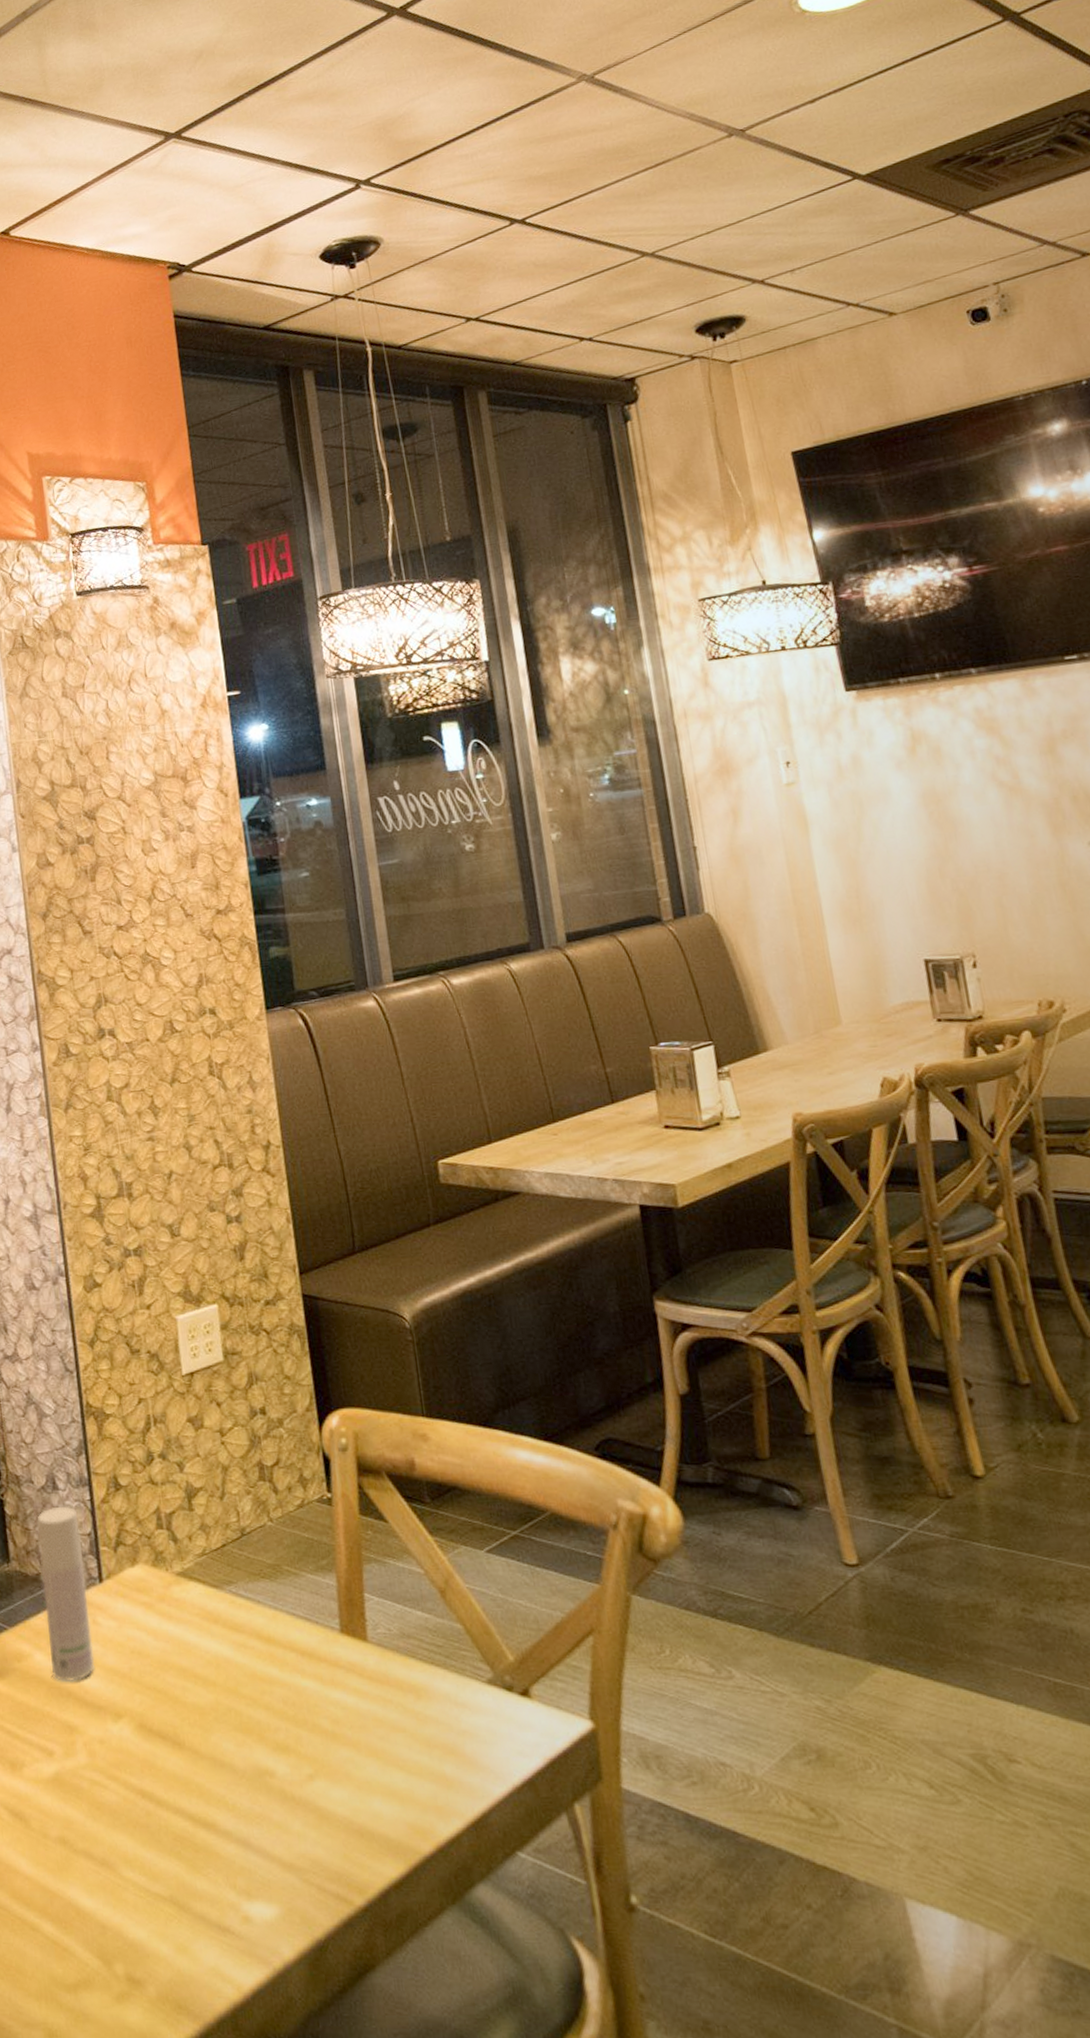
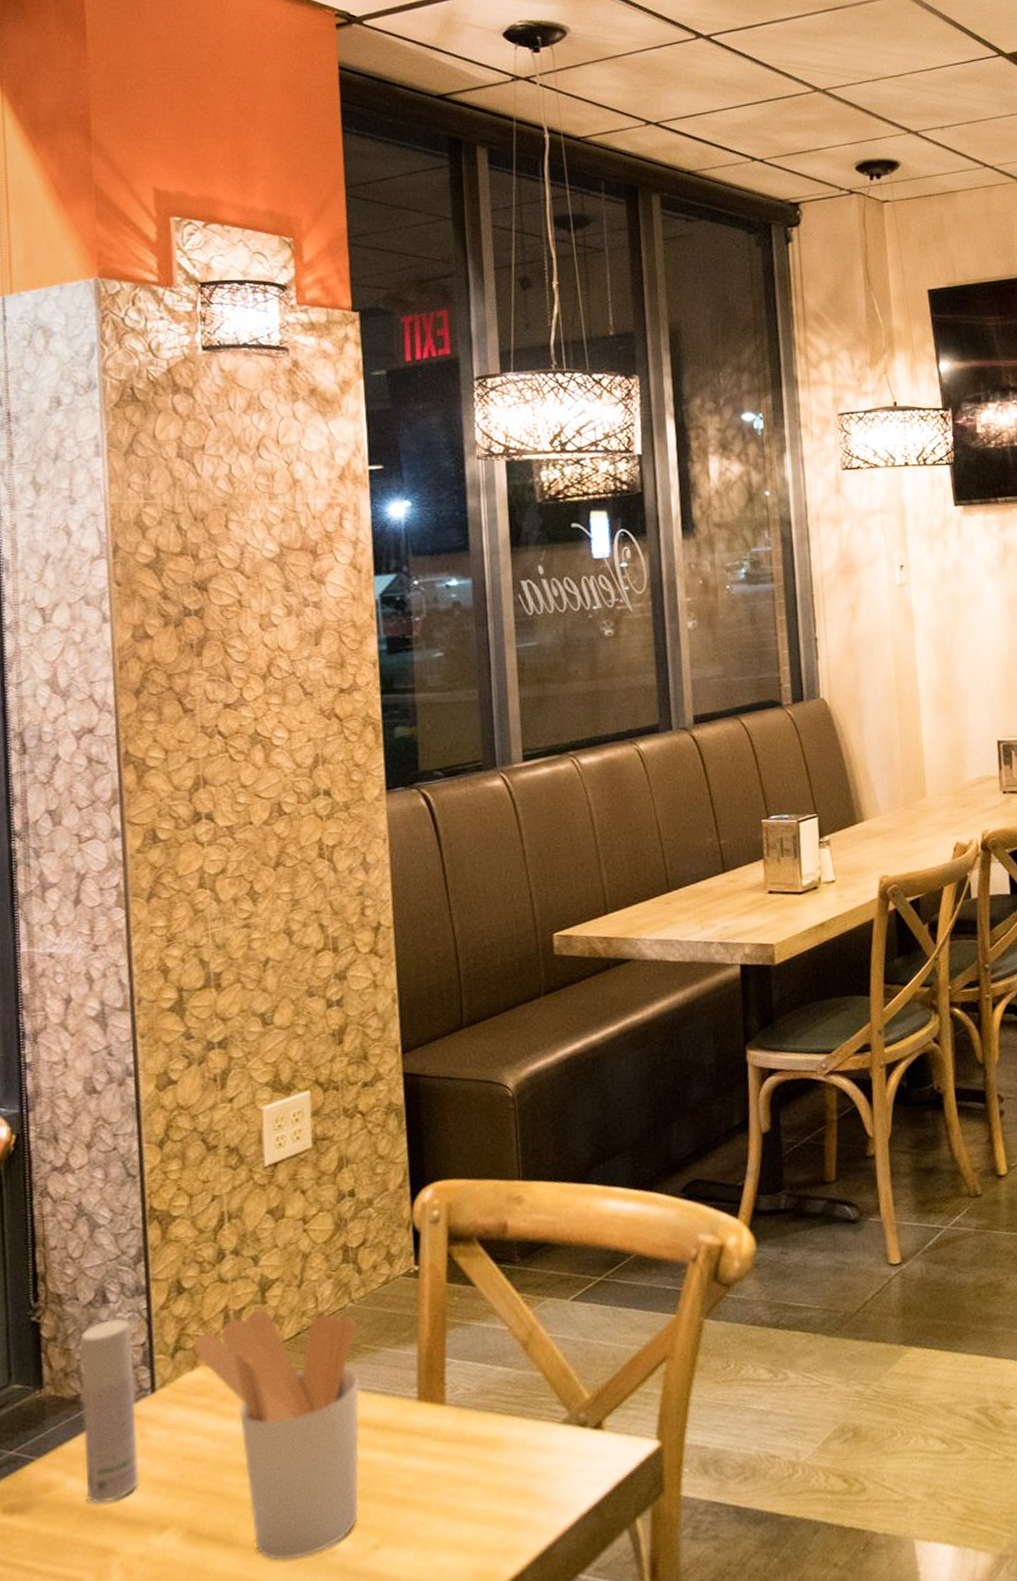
utensil holder: none [131,1516,293,1772] -> present [193,1309,360,1561]

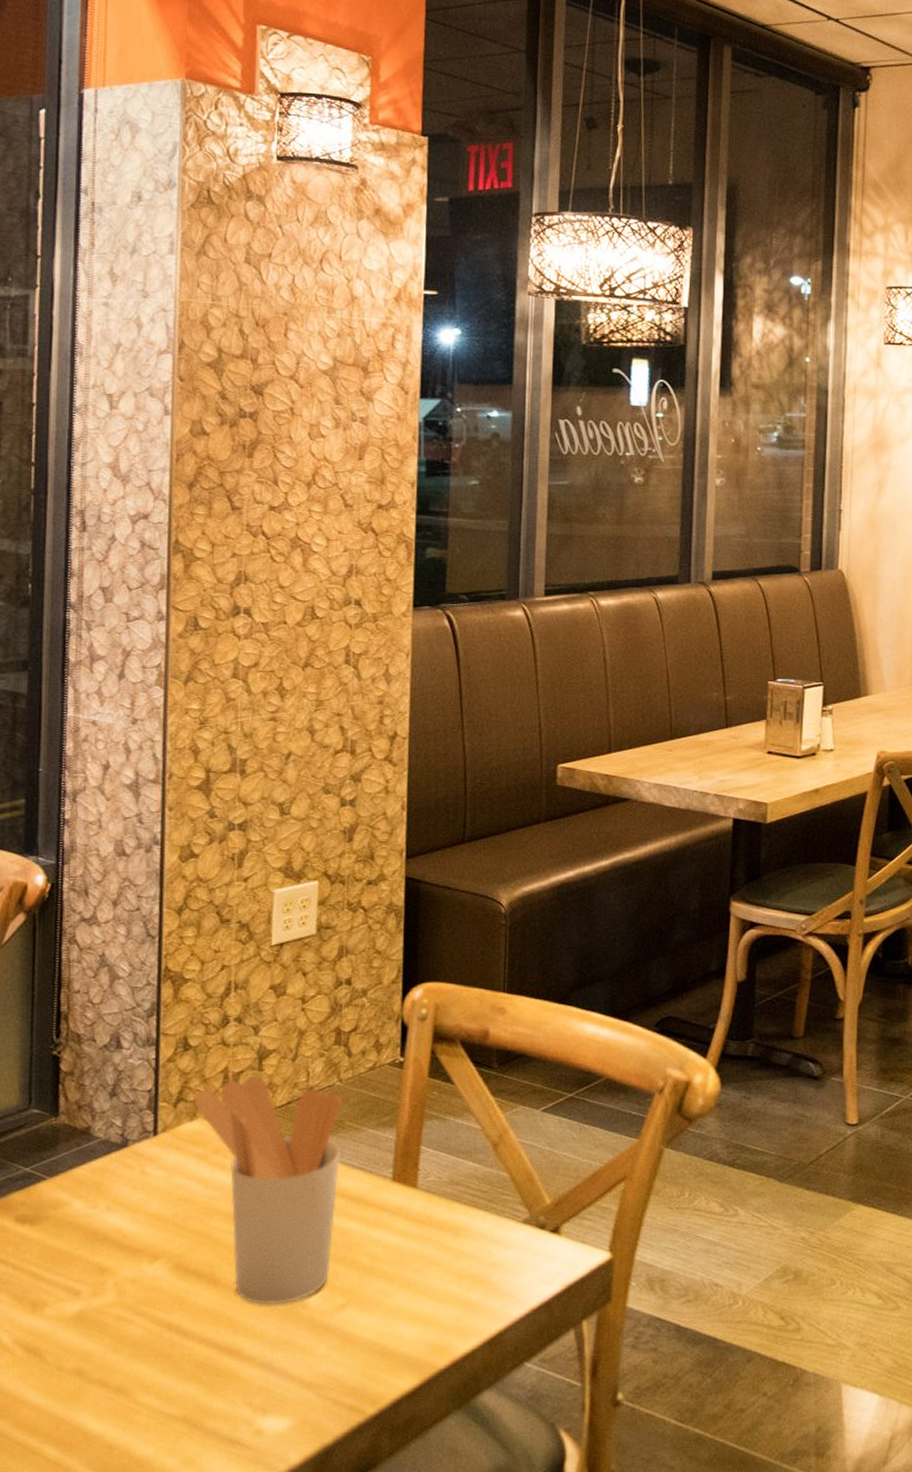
bottle: present [80,1318,140,1504] -> none [89,1064,140,1227]

